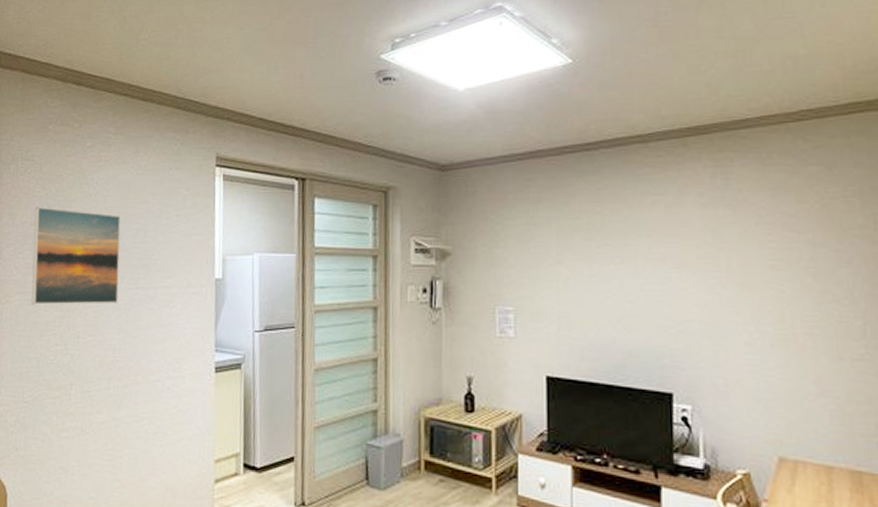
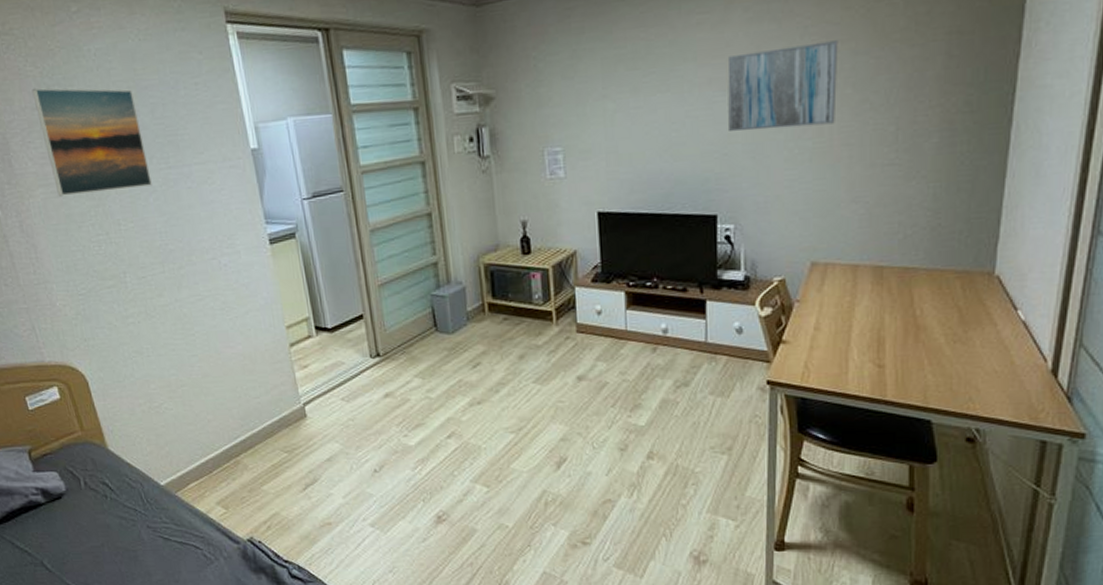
wall art: none [682,231,797,312] -> present [727,40,839,132]

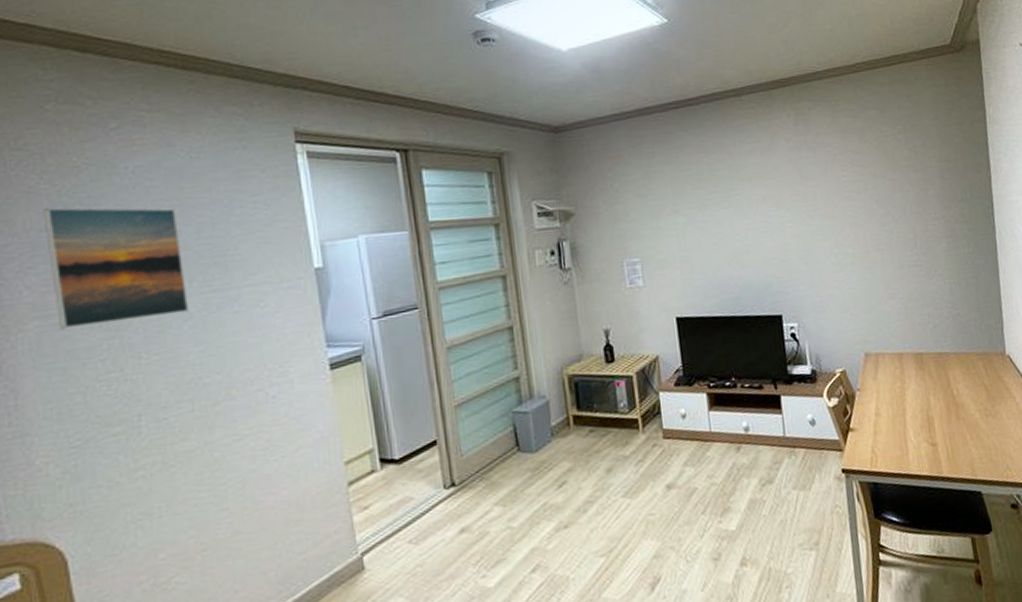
wall art: present [727,40,839,132] -> none [777,166,868,241]

